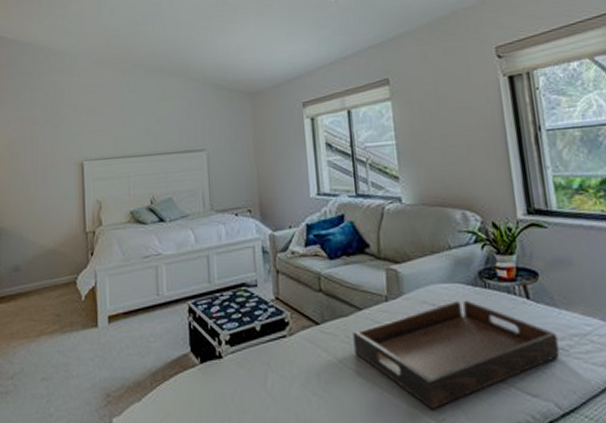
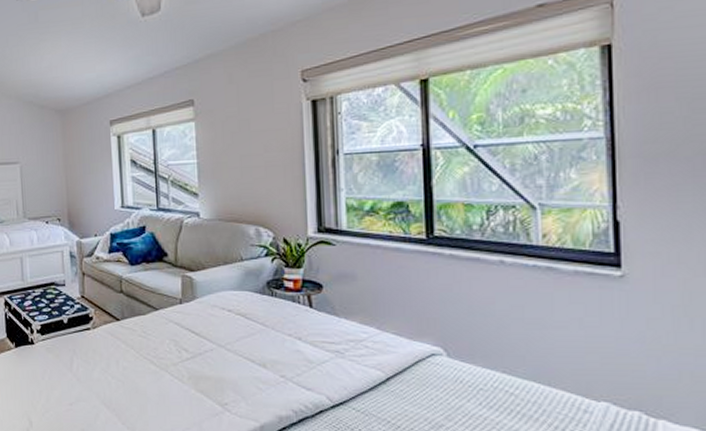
serving tray: present [352,300,560,410] -> none [149,306,335,396]

